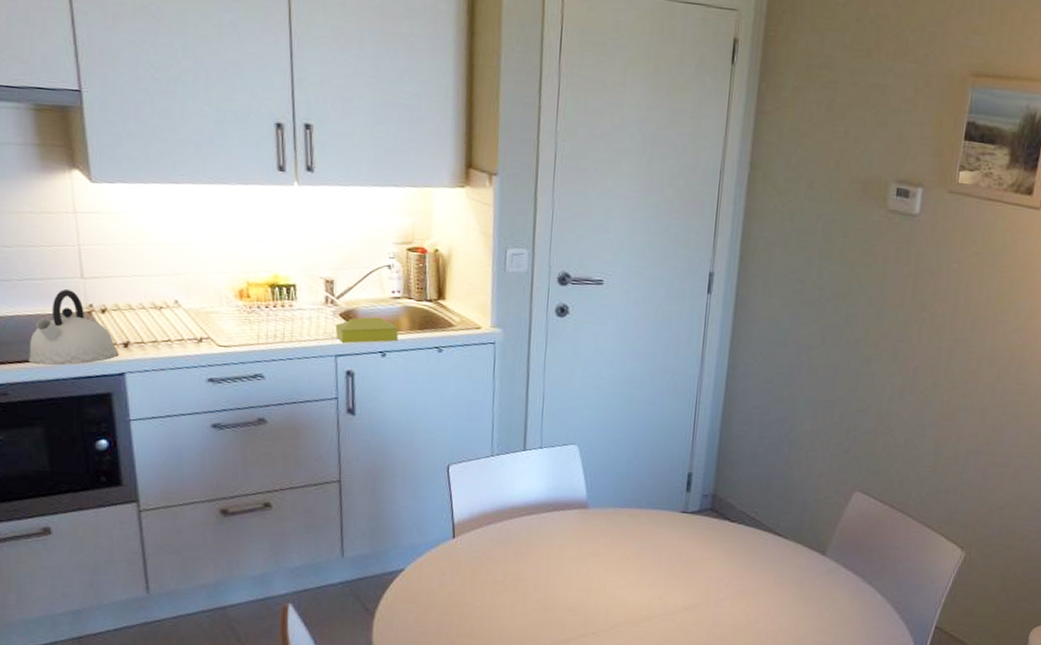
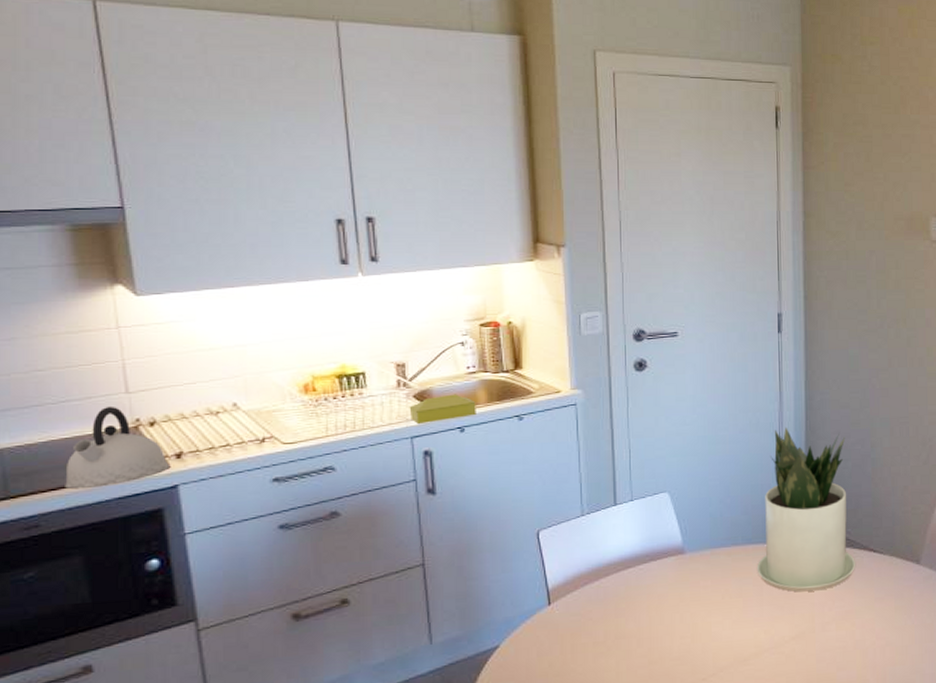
planter: none [657,394,765,566] -> present [756,427,856,592]

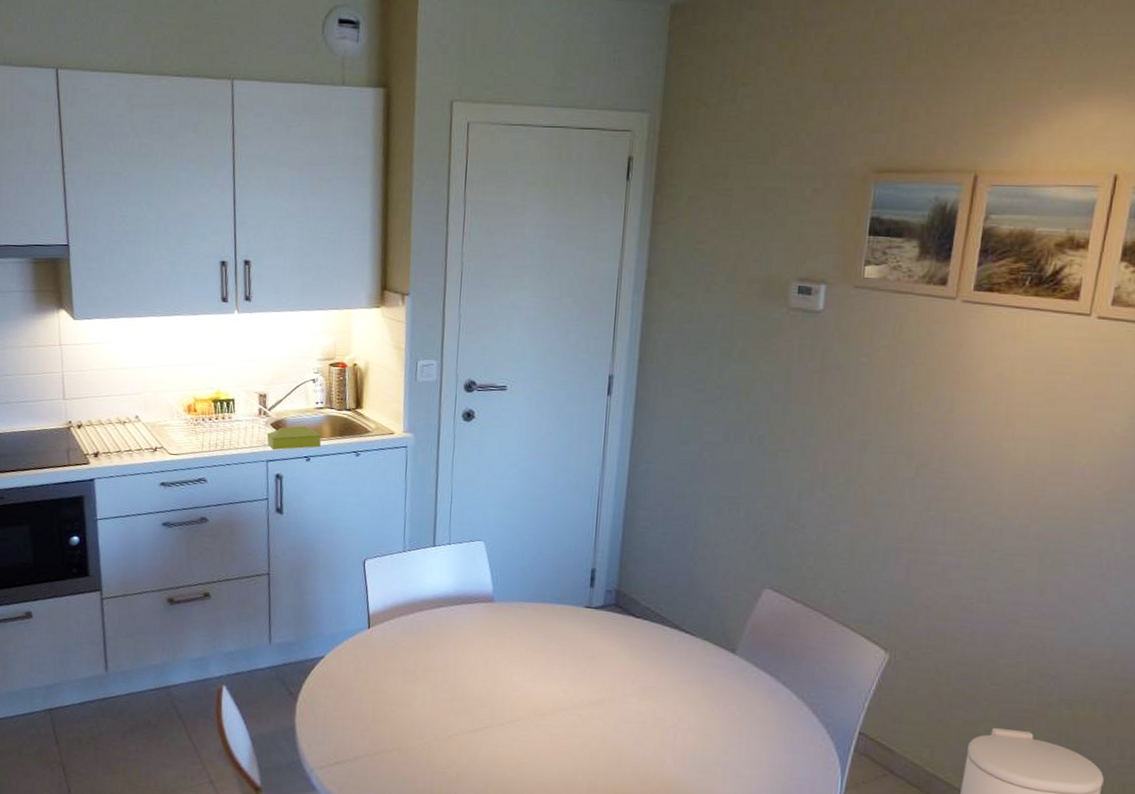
kettle: present [65,406,171,490] -> none [21,408,90,474]
planter: present [756,427,856,592] -> none [562,492,668,662]

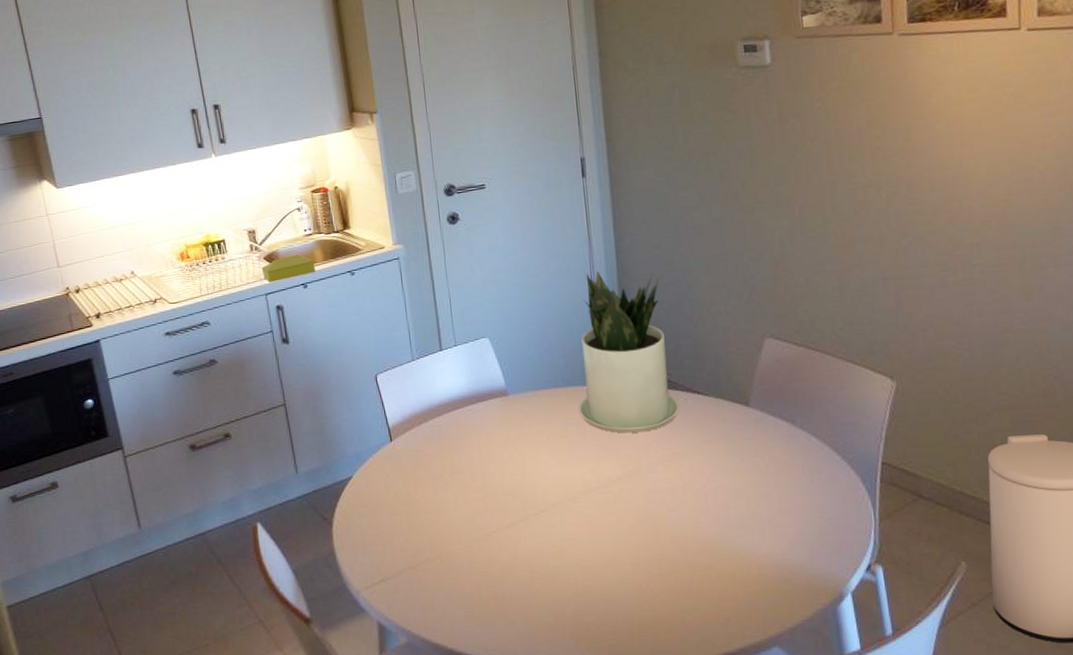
planter: none [562,492,668,662] -> present [578,270,680,433]

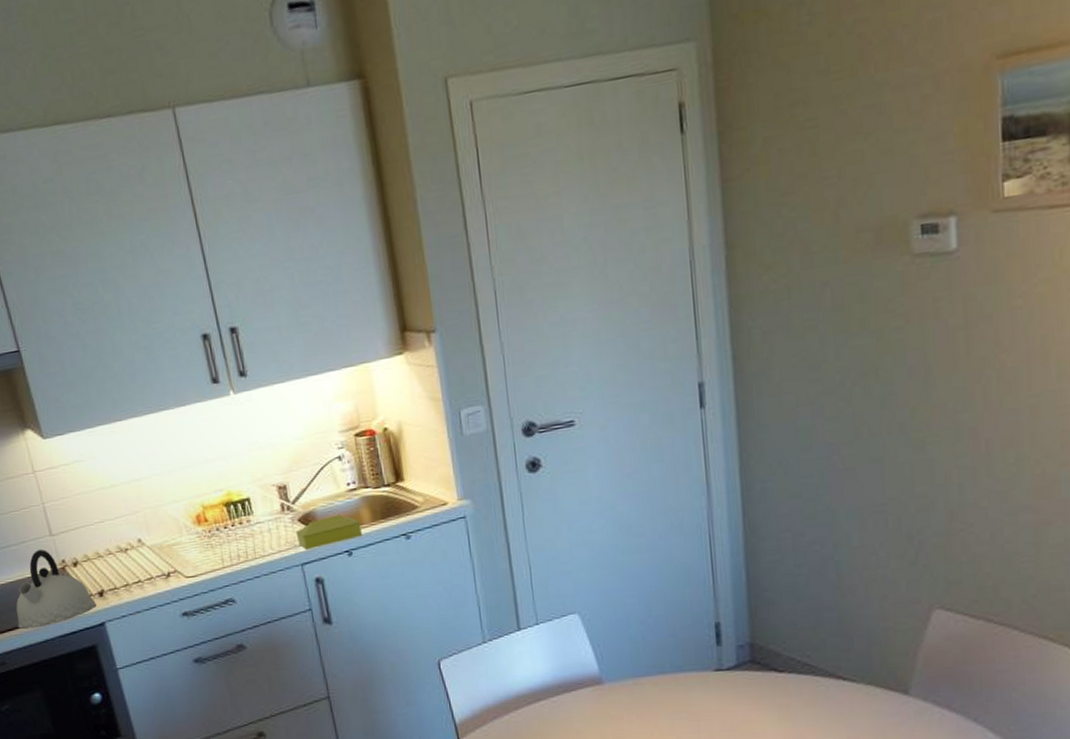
kettle: none [25,278,93,345] -> present [16,549,96,630]
planter: present [578,270,680,433] -> none [690,527,820,729]

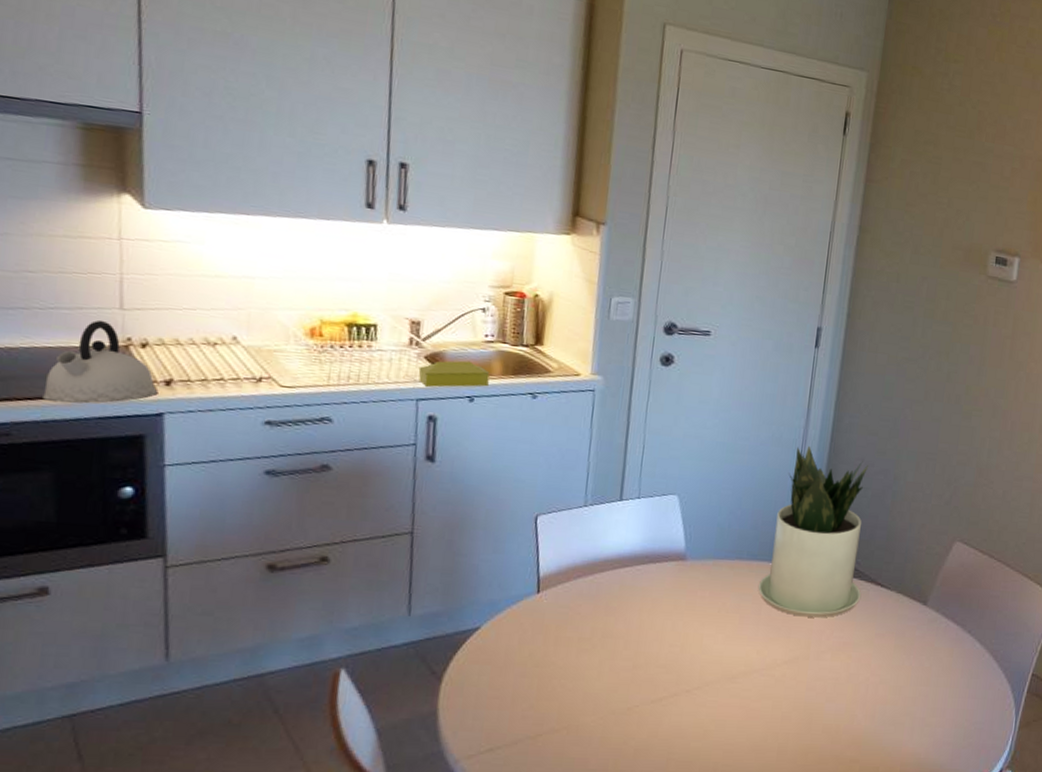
planter: none [690,527,820,729] -> present [758,445,869,618]

